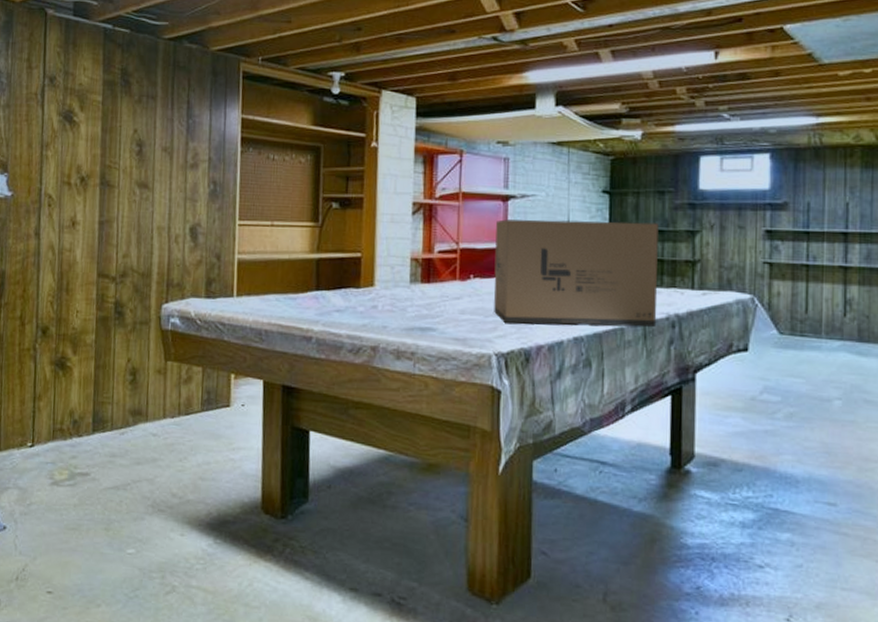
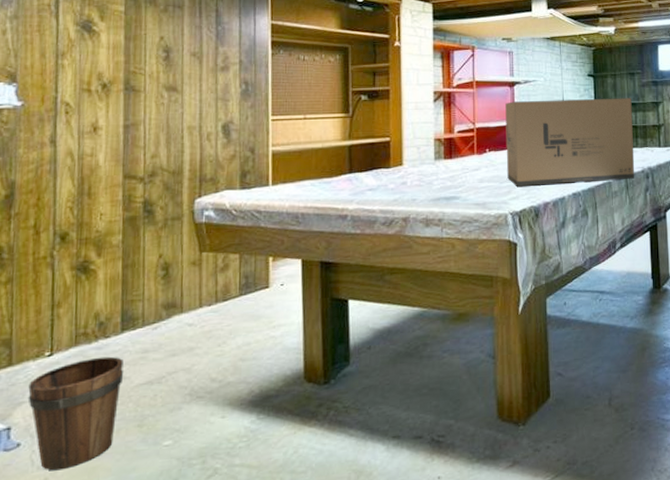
bucket: none [12,454,94,558] -> present [28,356,124,471]

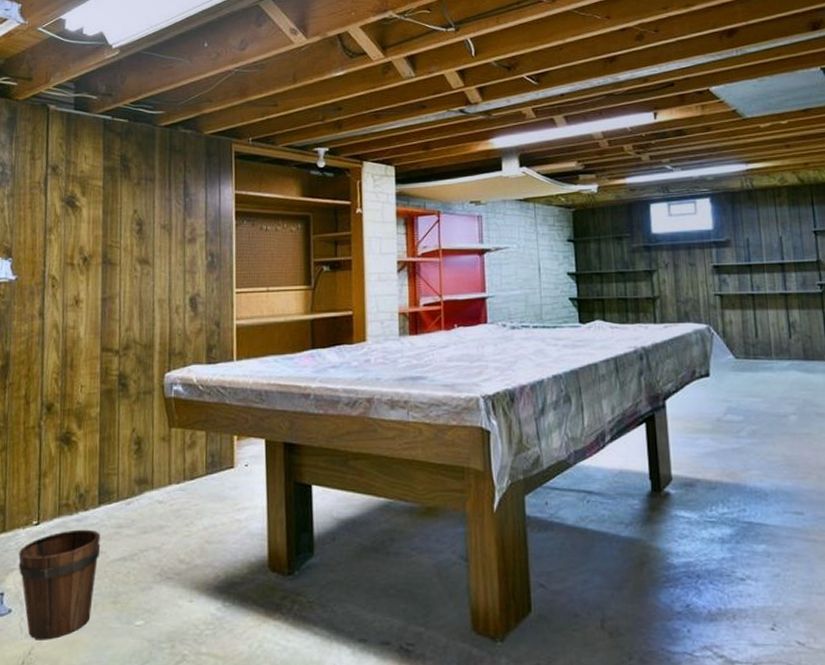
cardboard box: present [505,98,635,187] -> none [475,266,626,368]

